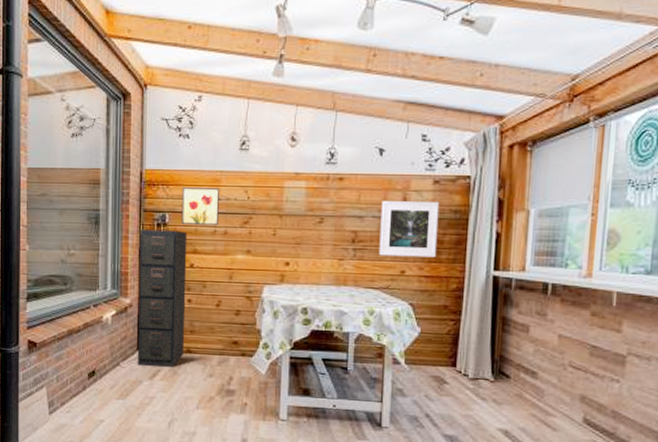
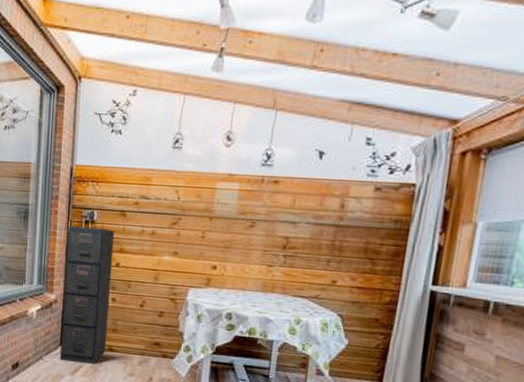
wall art: present [181,187,219,226] -> none [109,185,150,226]
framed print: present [379,201,440,258] -> none [310,207,380,269]

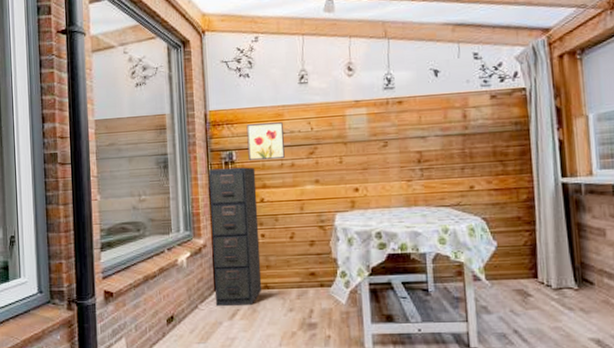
wall art: none [109,185,150,226] -> present [246,122,285,161]

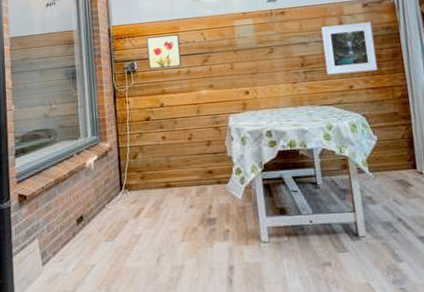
filing cabinet: present [208,167,262,307] -> none [112,75,165,206]
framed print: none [442,116,503,173] -> present [321,22,378,75]

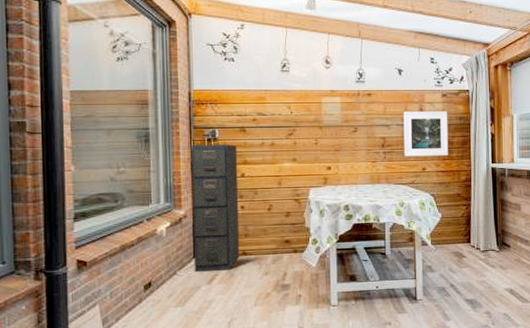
filing cabinet: none [112,75,165,206] -> present [190,144,240,273]
wall art: present [146,34,181,70] -> none [230,105,266,139]

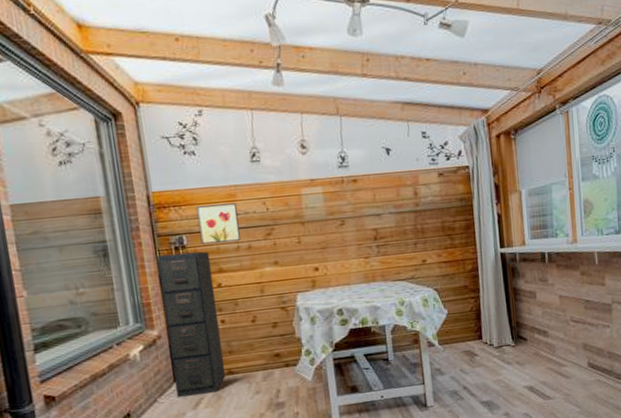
wall art: none [230,105,266,139] -> present [196,203,241,245]
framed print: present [403,111,449,157] -> none [395,193,451,249]

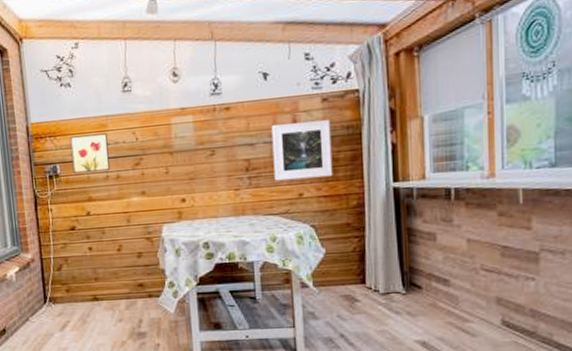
filing cabinet: present [156,251,226,398] -> none [32,180,92,319]
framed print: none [395,193,451,249] -> present [271,120,333,181]

